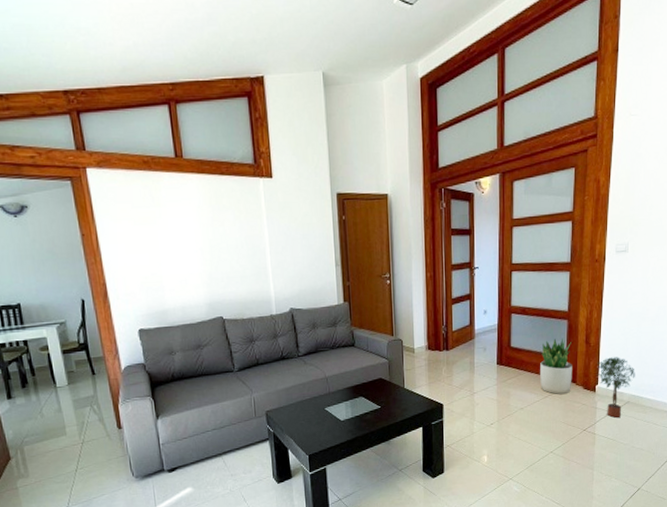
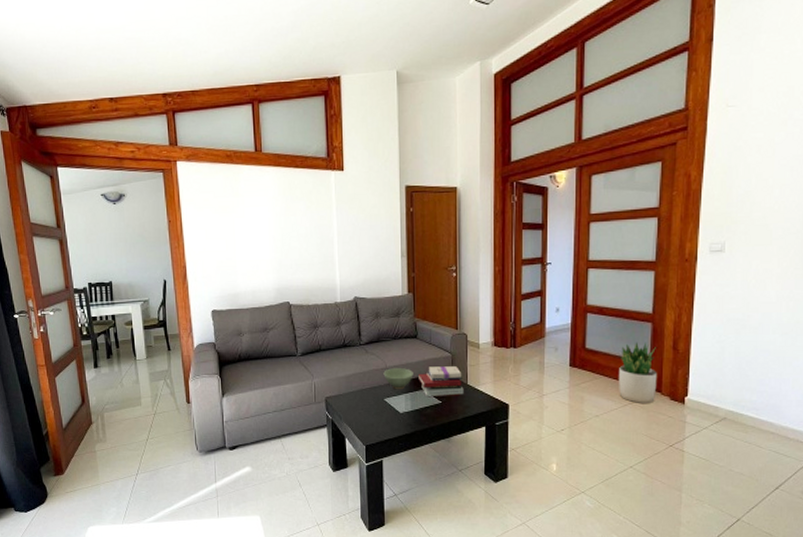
bowl: none [323,376,353,399] -> present [383,368,413,390]
books: none [357,371,401,402] -> present [419,366,464,396]
potted tree: present [597,357,635,418] -> none [686,367,734,435]

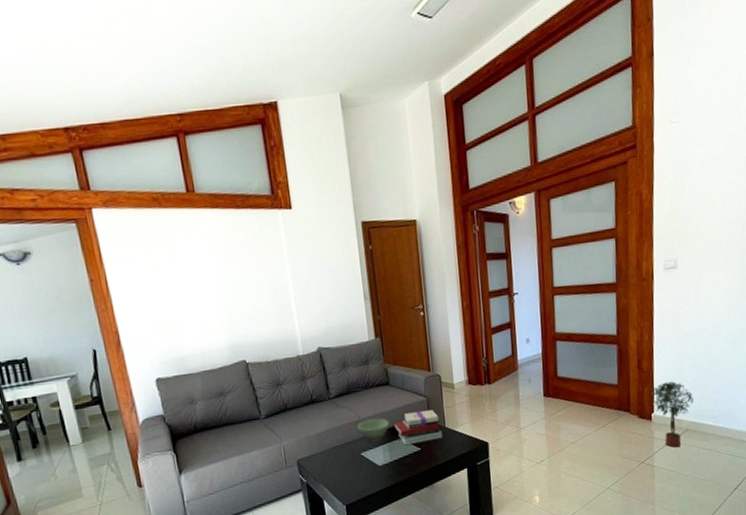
planter: present [618,342,657,403] -> none [588,364,626,426]
potted tree: none [686,367,734,435] -> present [651,381,694,448]

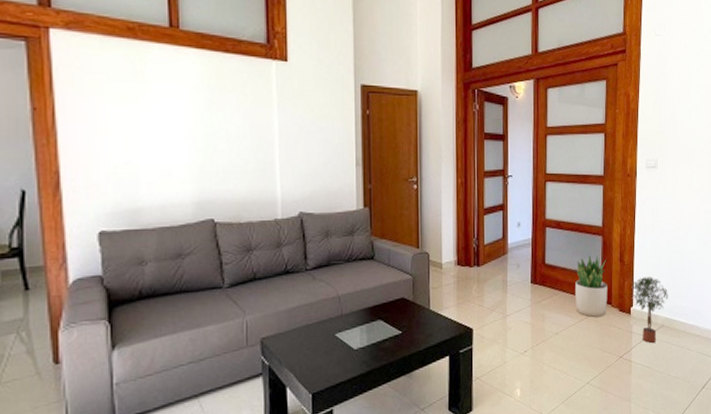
bowl: present [357,418,389,442] -> none [334,295,370,322]
books: present [394,410,443,445] -> none [376,290,426,327]
planter: none [588,364,626,426] -> present [574,255,608,317]

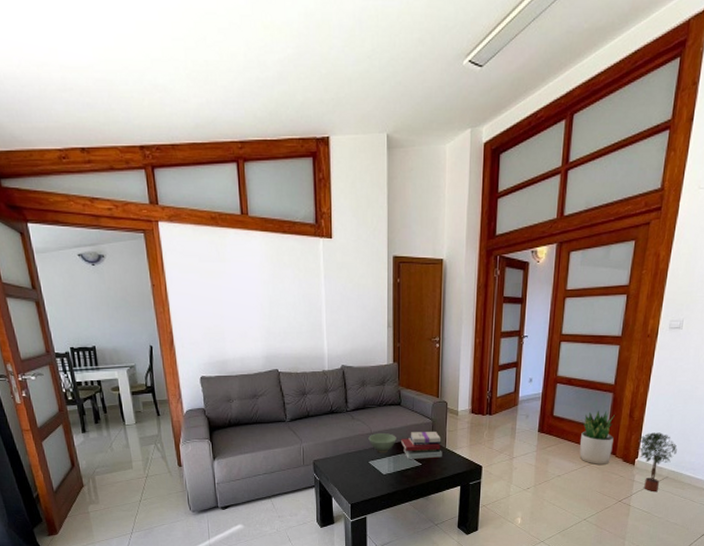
bowl: none [334,295,370,322] -> present [368,433,396,453]
books: none [376,290,426,327] -> present [401,432,442,459]

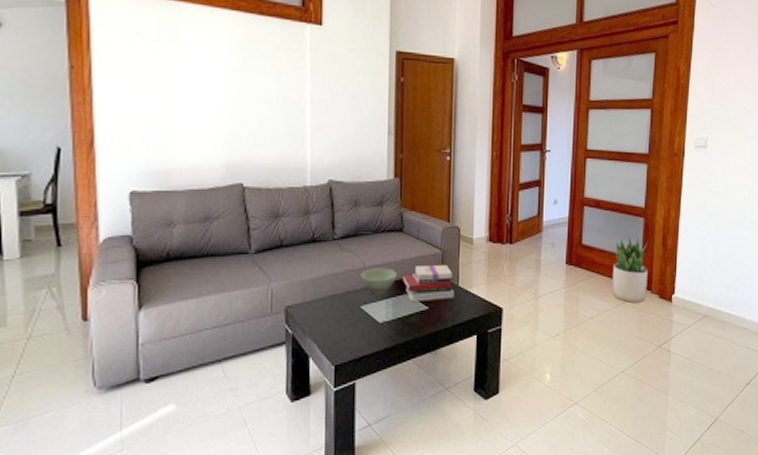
potted tree: present [638,432,677,491] -> none [674,263,714,333]

